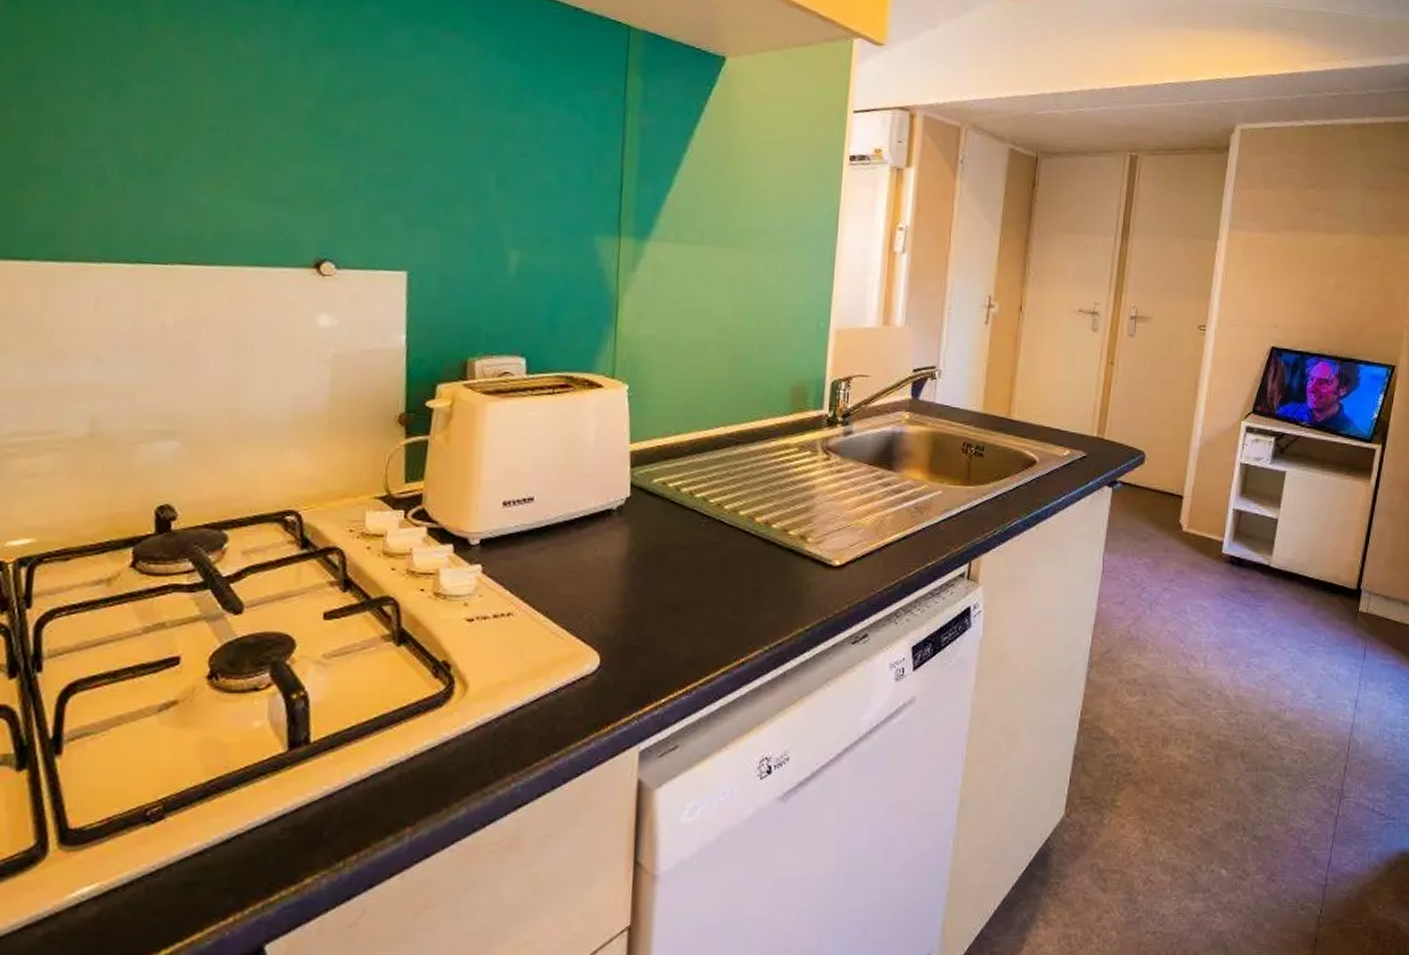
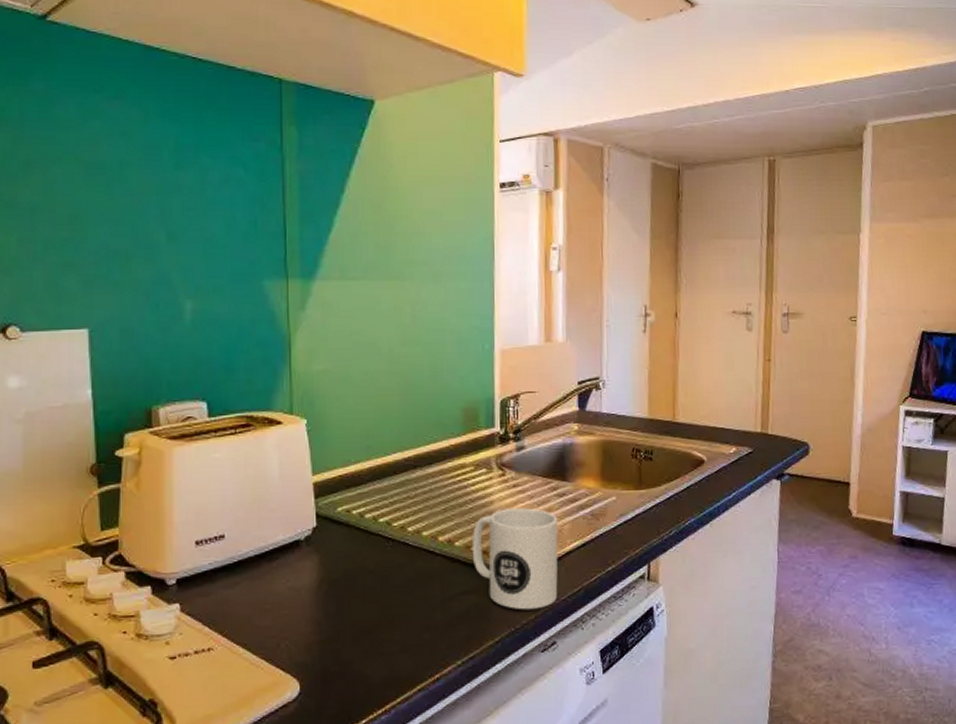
mug: none [788,494,881,600] -> present [471,508,559,610]

